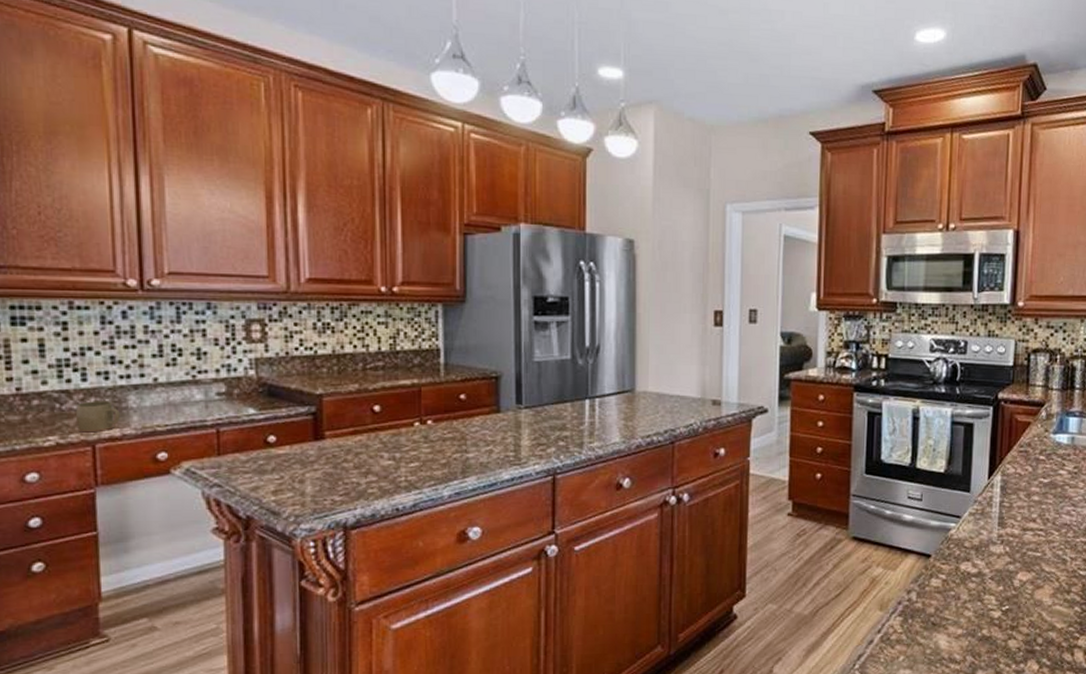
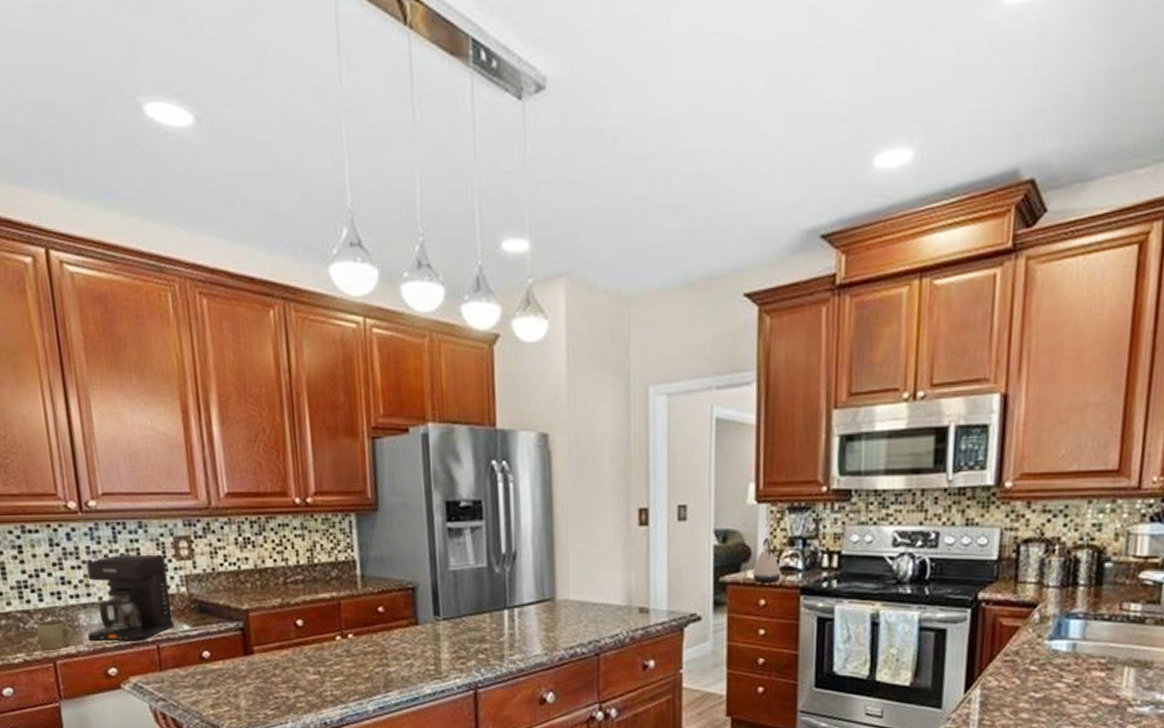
coffee maker: none [137,335,239,425] -> present [86,554,175,642]
kettle: none [813,341,838,380] -> present [752,538,781,582]

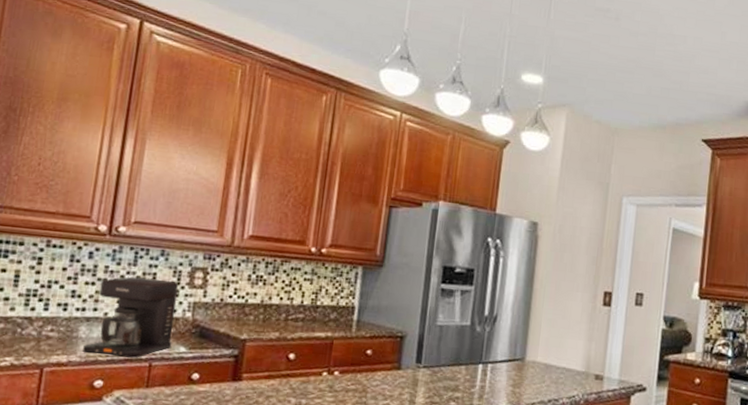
mug: present [36,620,74,650] -> none [31,328,70,357]
kettle: present [752,538,781,582] -> none [691,328,715,365]

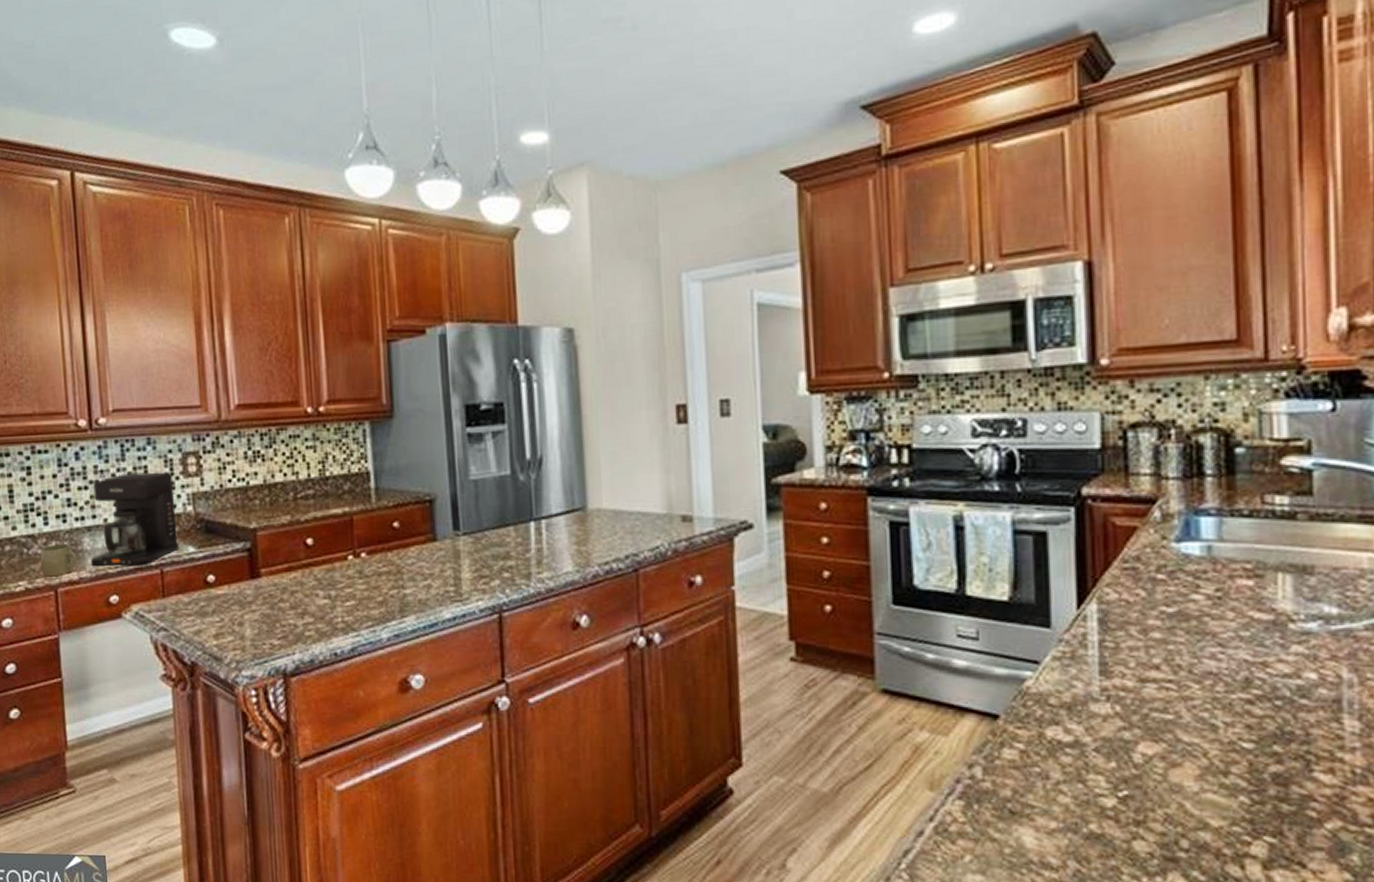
mug: none [31,328,70,357] -> present [39,544,77,577]

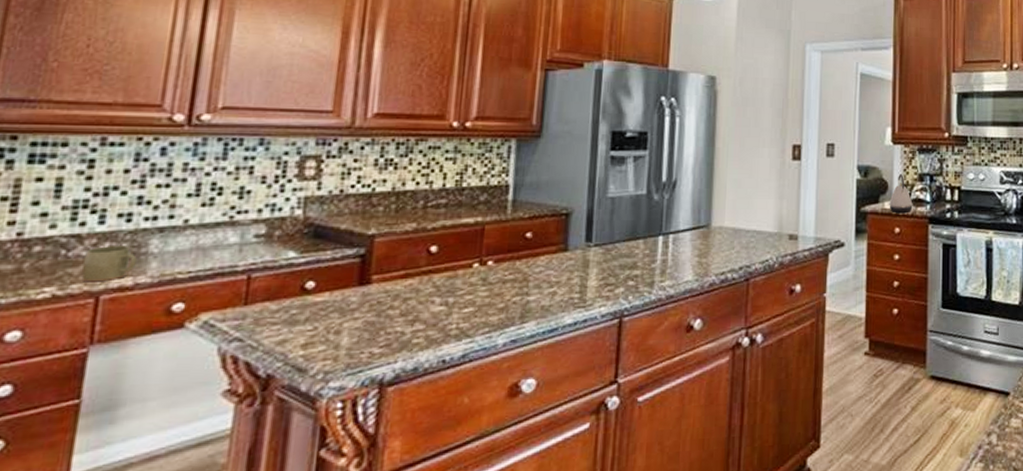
coffee maker: present [91,471,180,567] -> none [155,173,283,272]
kettle: none [809,432,843,483] -> present [889,174,913,212]

